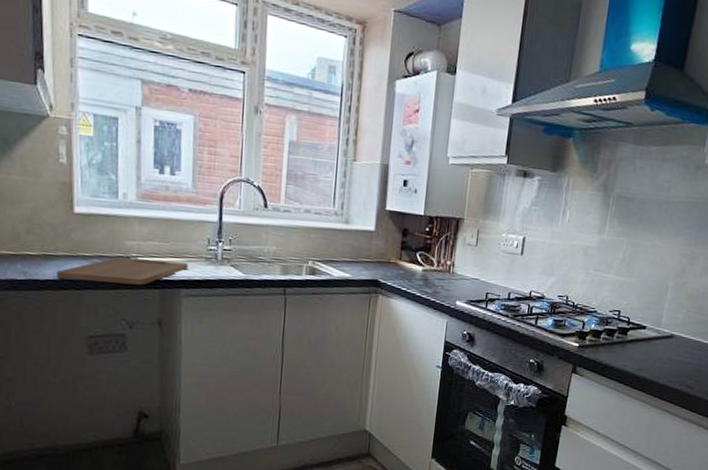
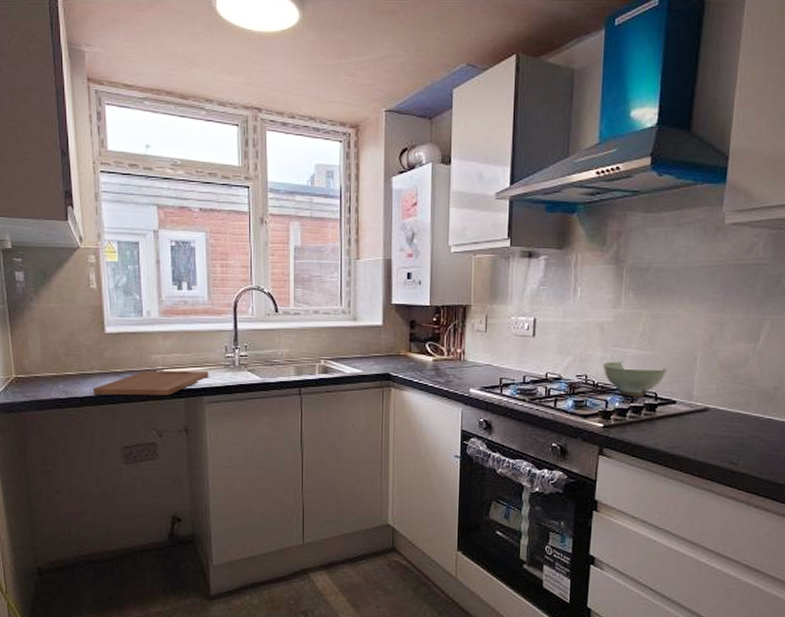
bowl: none [583,284,642,320] -> present [602,361,668,397]

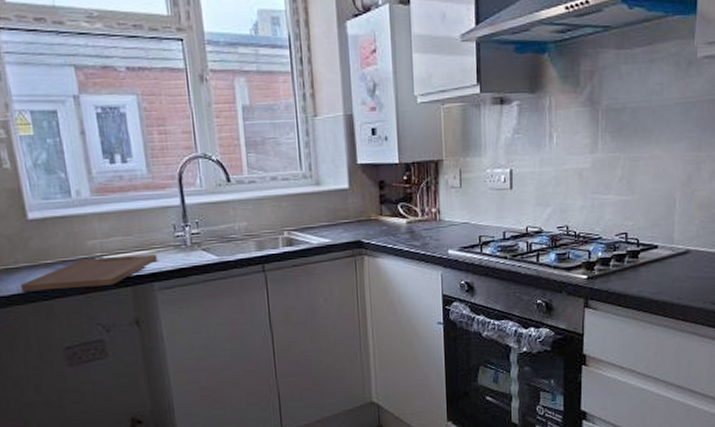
bowl: present [602,361,668,397] -> none [583,209,648,245]

